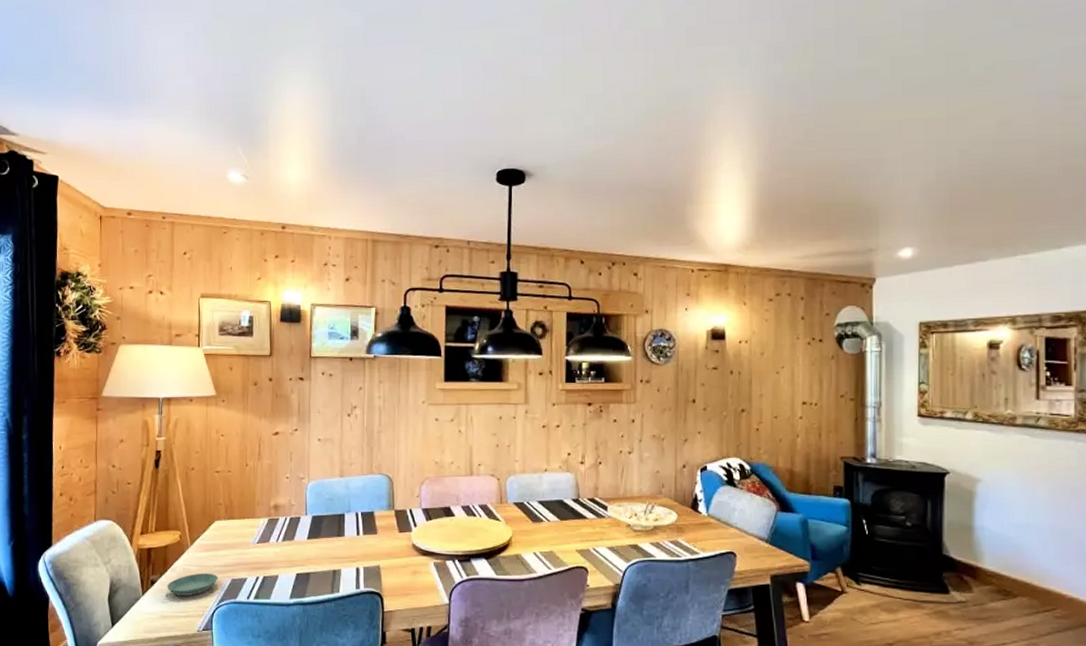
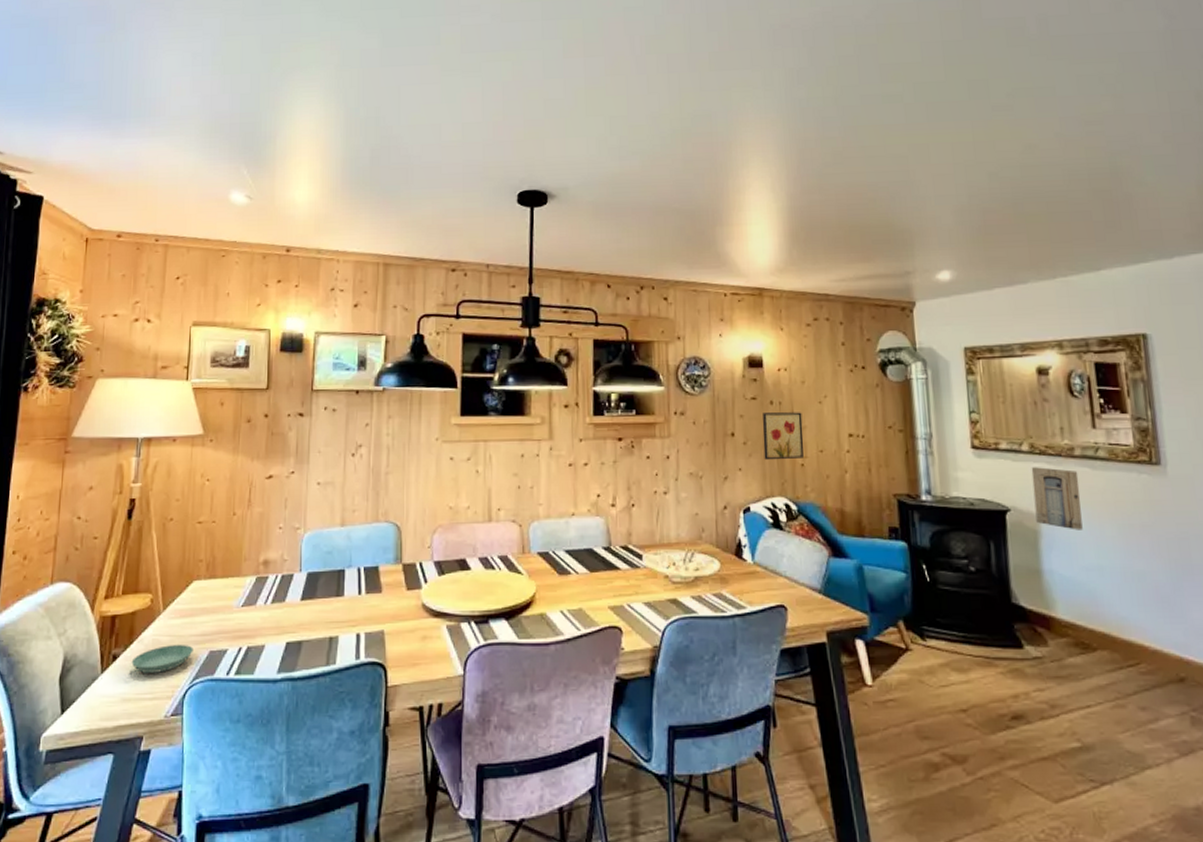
wall art: none [722,381,760,425] -> present [762,412,804,461]
wall art: none [973,434,1018,492] -> present [1031,467,1083,530]

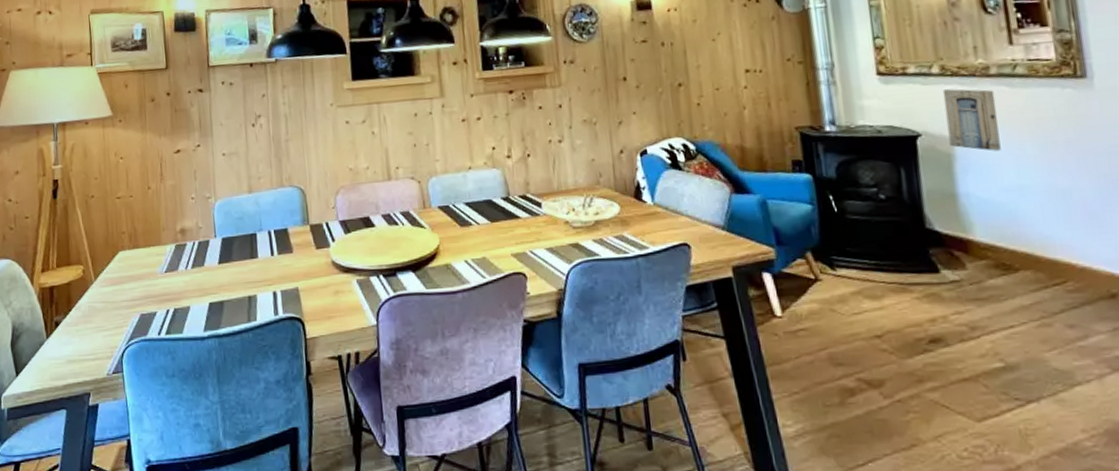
saucer: present [131,644,193,673] -> none [72,309,126,337]
wall art: present [762,412,804,461] -> none [654,51,700,102]

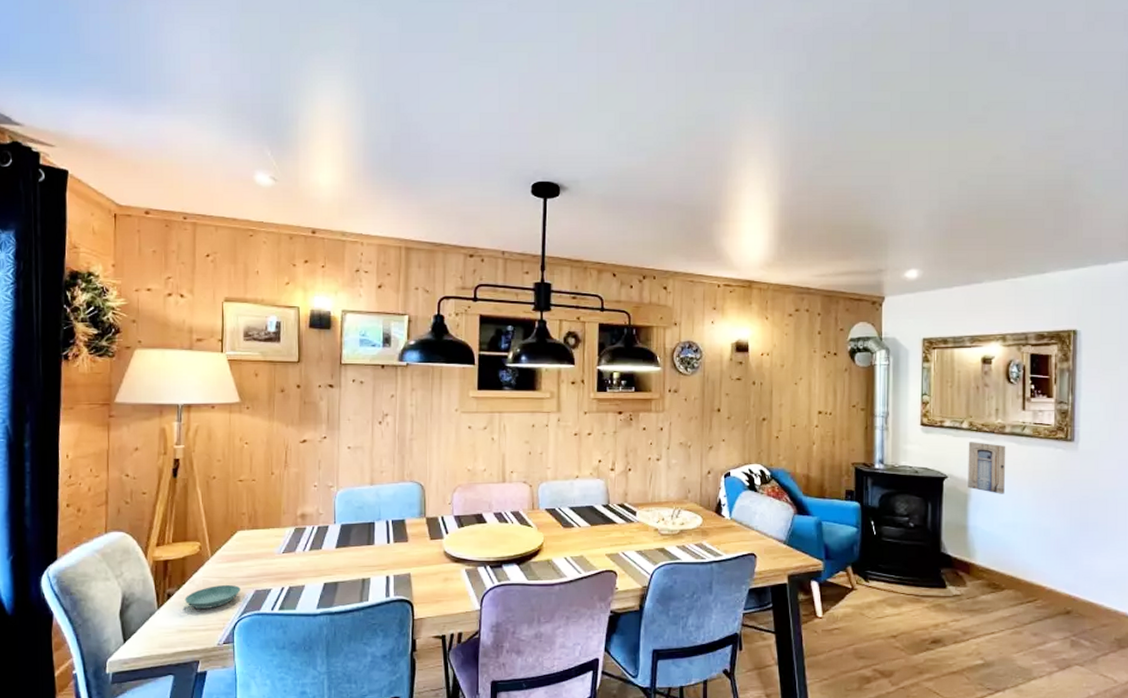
saucer: none [72,309,126,337] -> present [184,584,240,609]

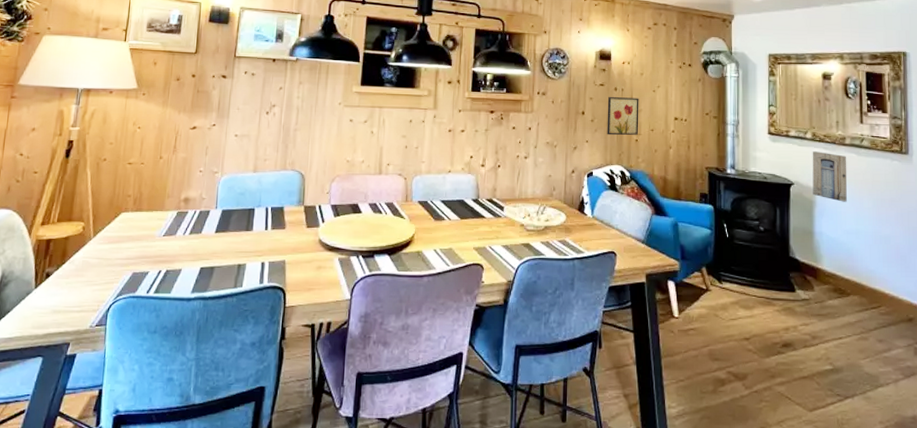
saucer: present [184,584,240,609] -> none [62,265,119,290]
wall art: none [745,392,780,433] -> present [607,97,639,136]

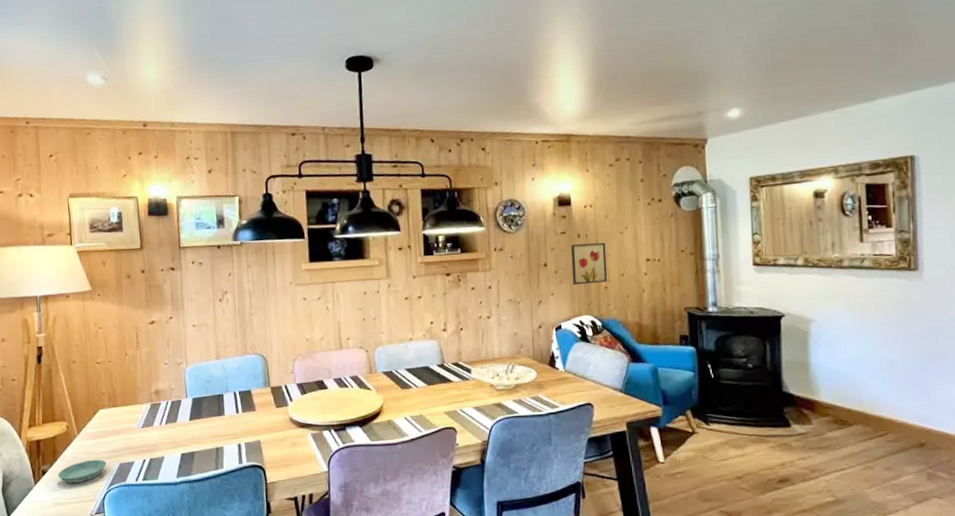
saucer: none [62,265,119,290] -> present [57,459,107,483]
wall art: present [812,151,847,202] -> none [804,278,847,329]

